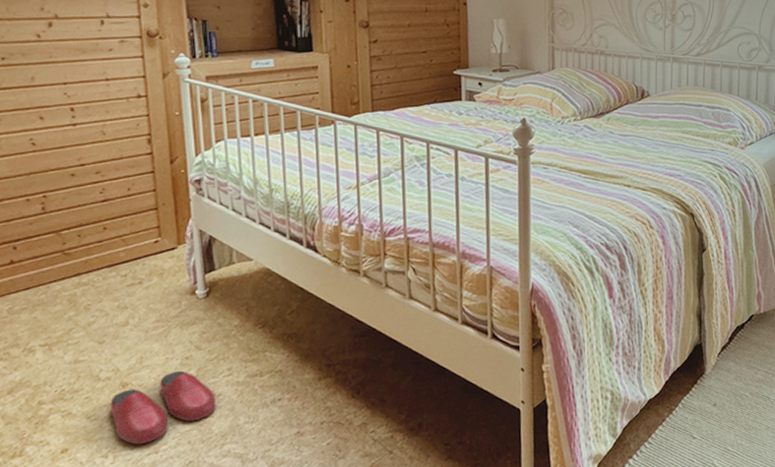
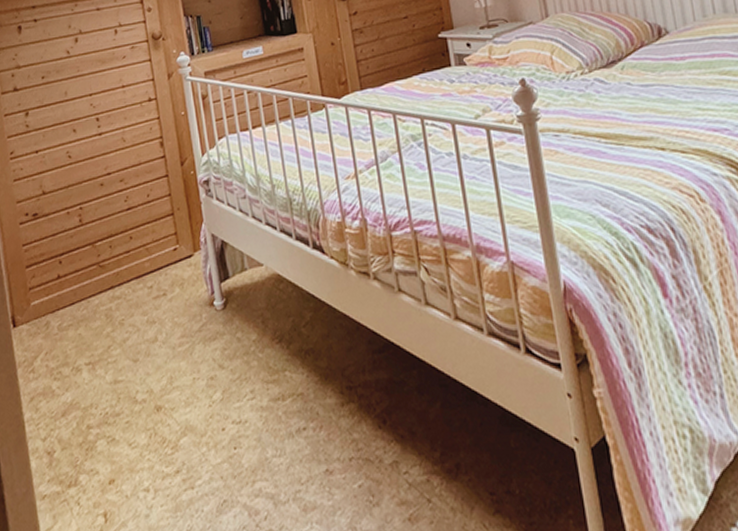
slippers: present [110,370,217,445] -> none [147,392,244,478]

